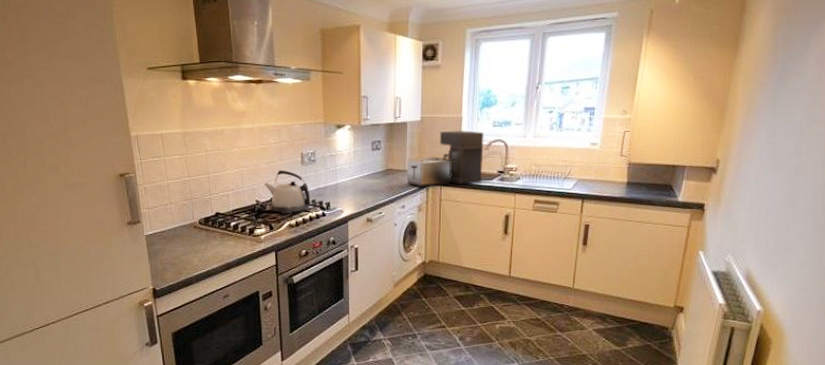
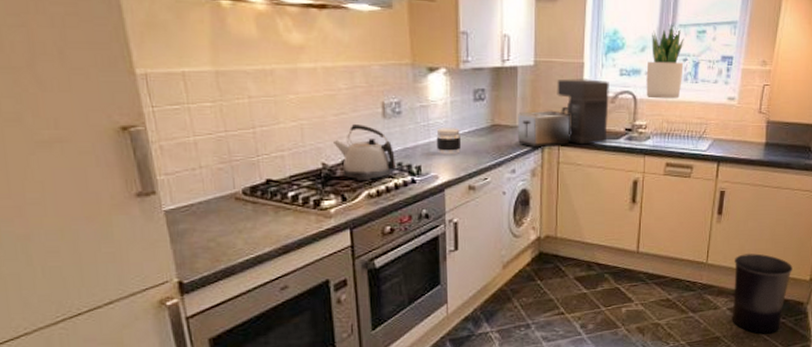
jar: none [342,172,361,194] -> present [436,127,461,155]
planter: none [516,83,550,145] -> present [646,25,684,99]
waste bin: none [598,281,656,355] -> present [732,253,793,334]

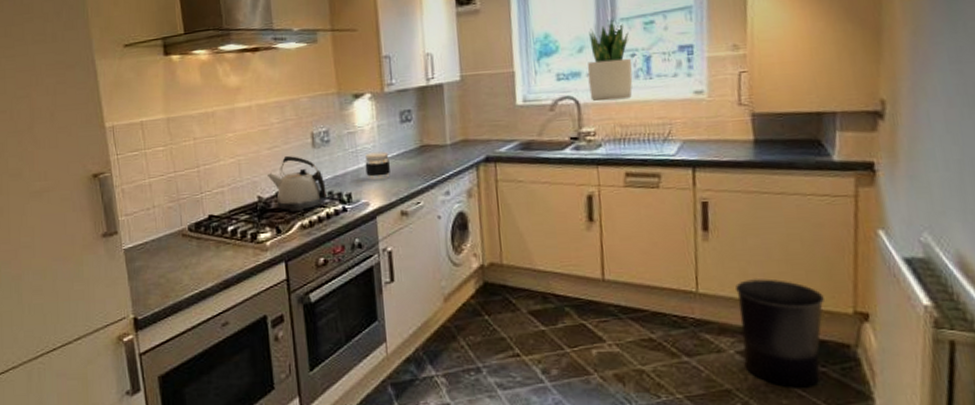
toaster: present [518,110,571,148] -> none [447,124,507,167]
coffee maker: present [557,79,609,145] -> none [486,87,550,160]

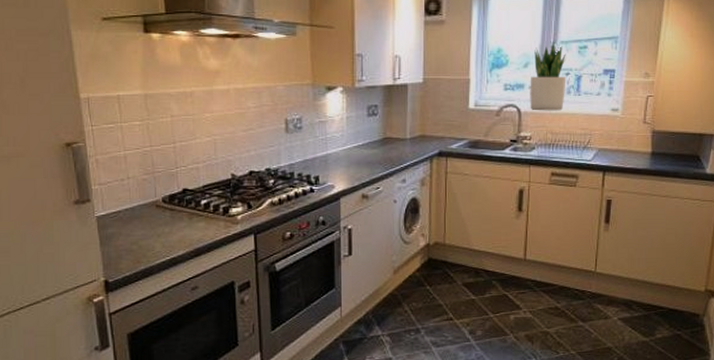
kettle: present [266,155,327,213] -> none [241,138,296,191]
jar: present [365,151,390,181] -> none [333,141,355,166]
waste bin: present [736,279,824,388] -> none [623,263,686,346]

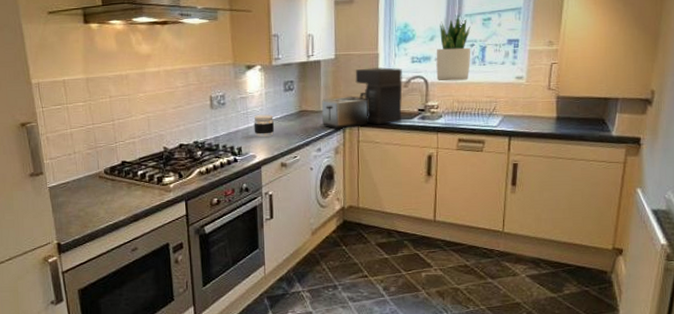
jar: none [333,141,355,166] -> present [254,114,274,138]
toaster: none [408,123,458,159] -> present [322,96,369,129]
coffee maker: none [444,94,494,156] -> present [355,67,403,125]

